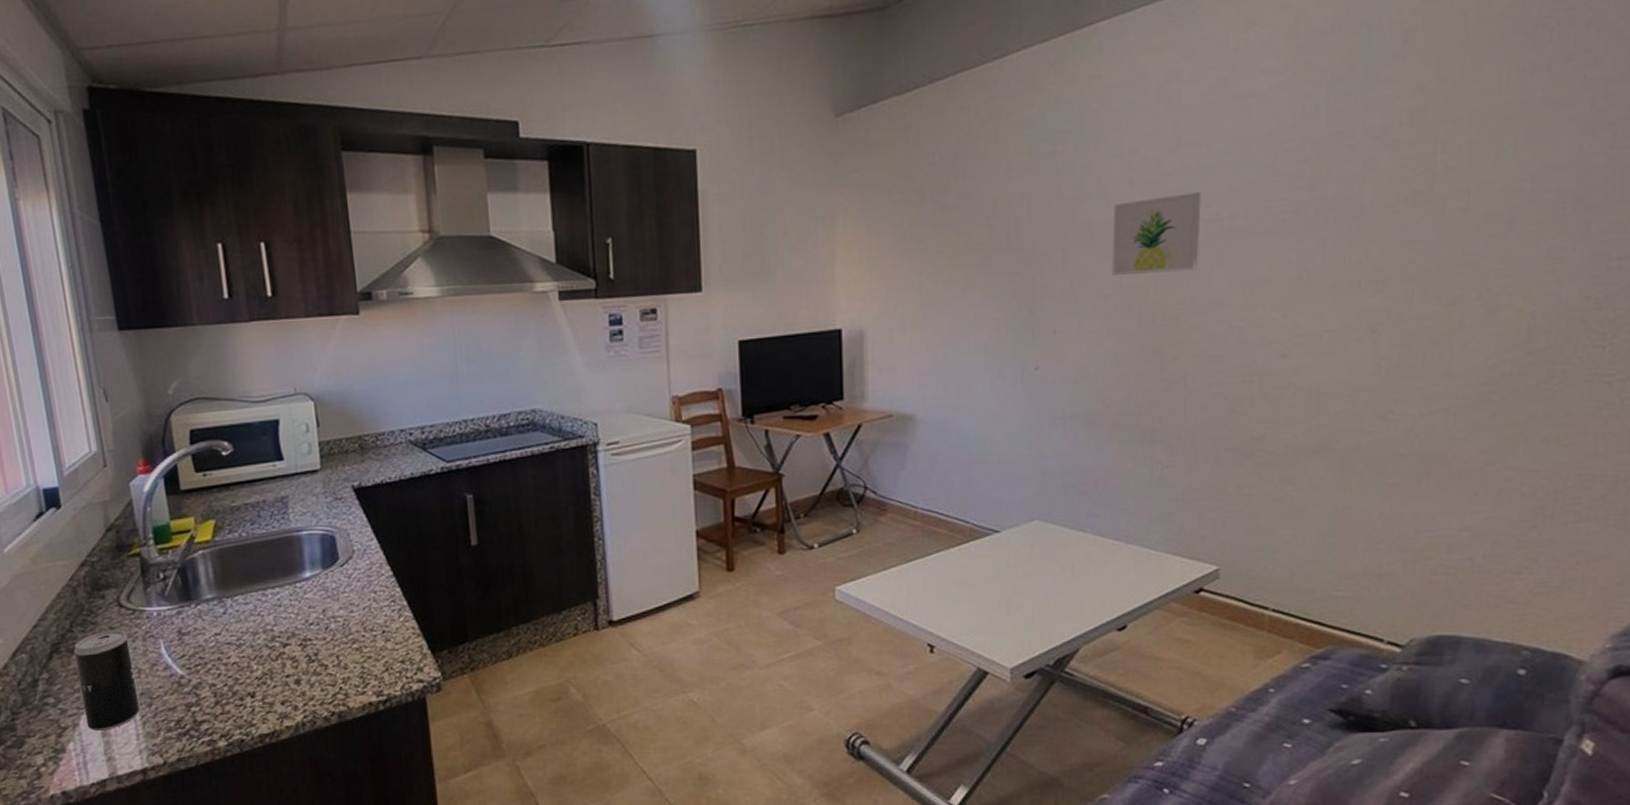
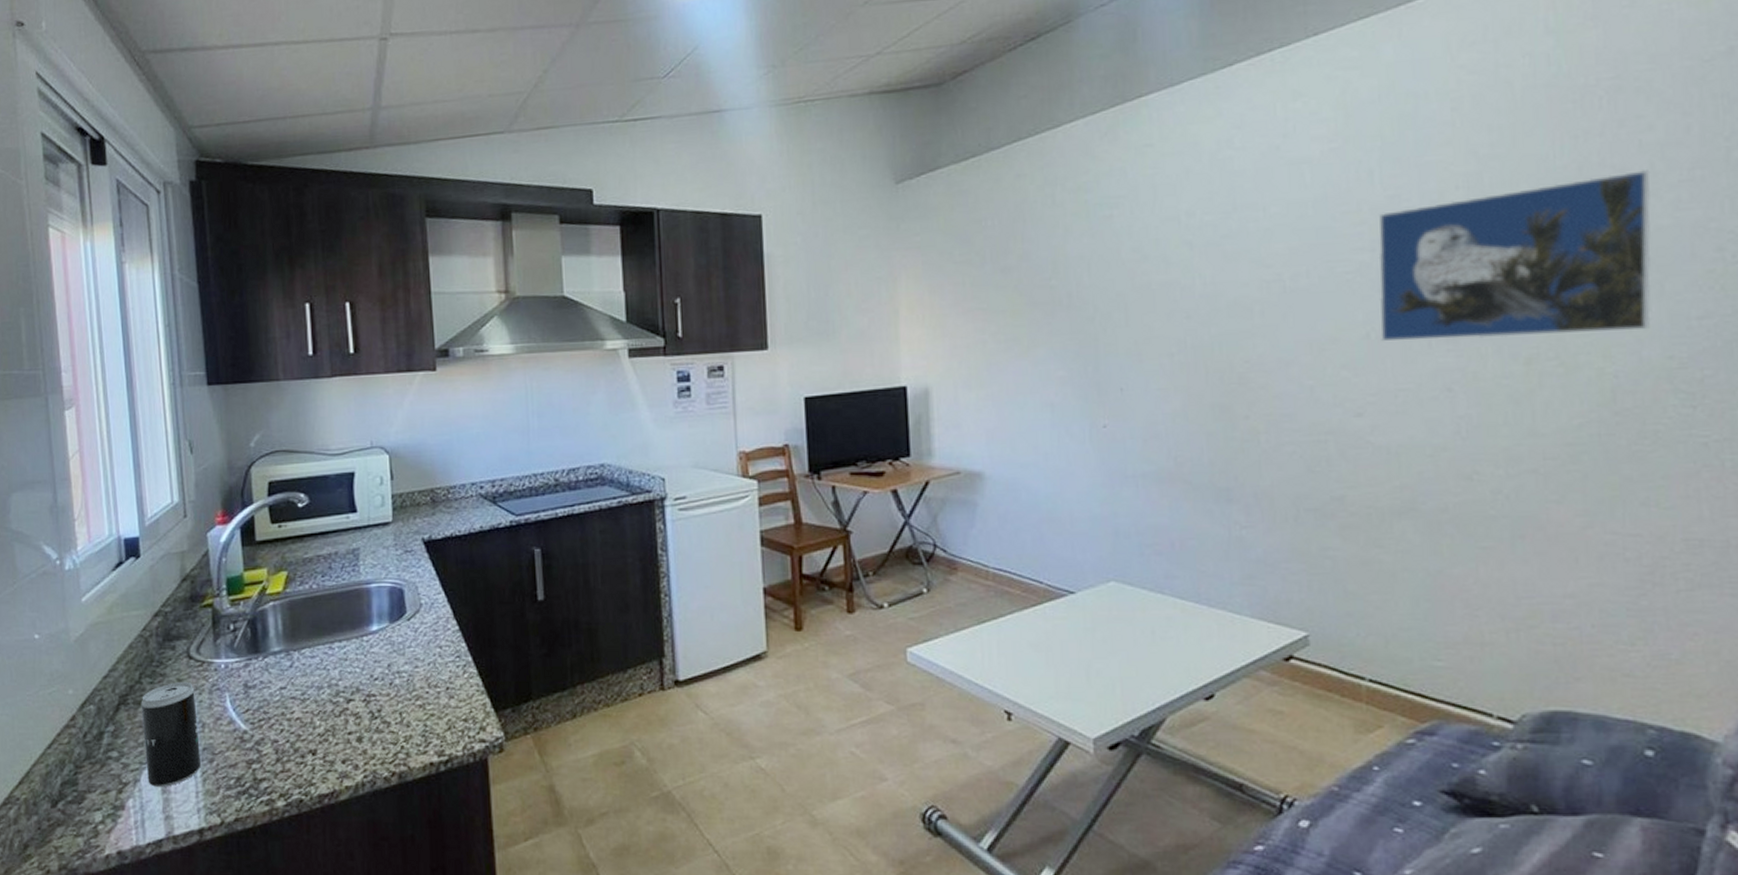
wall art: present [1112,192,1202,275] -> none [1174,253,1263,334]
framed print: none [1312,106,1591,283] -> present [1378,170,1651,342]

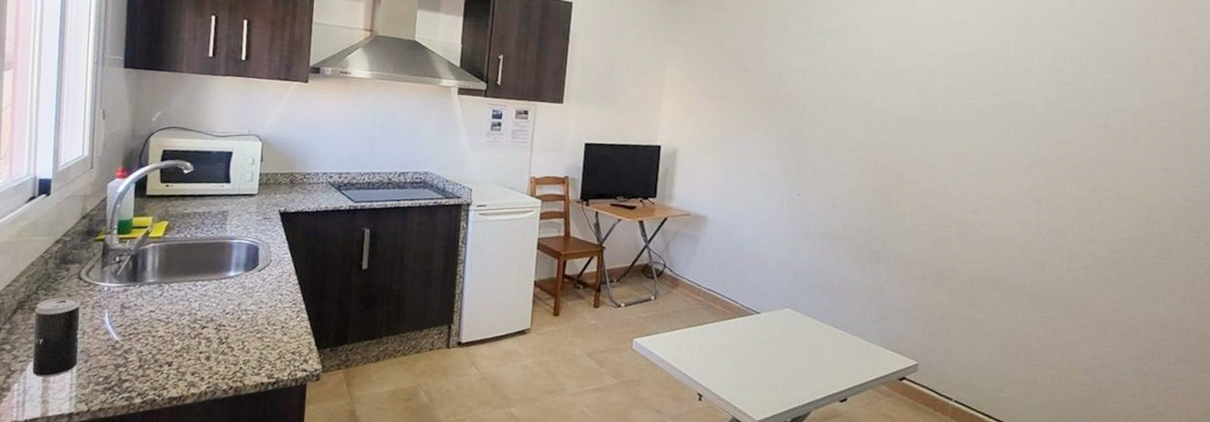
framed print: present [1378,170,1651,342] -> none [998,66,1193,179]

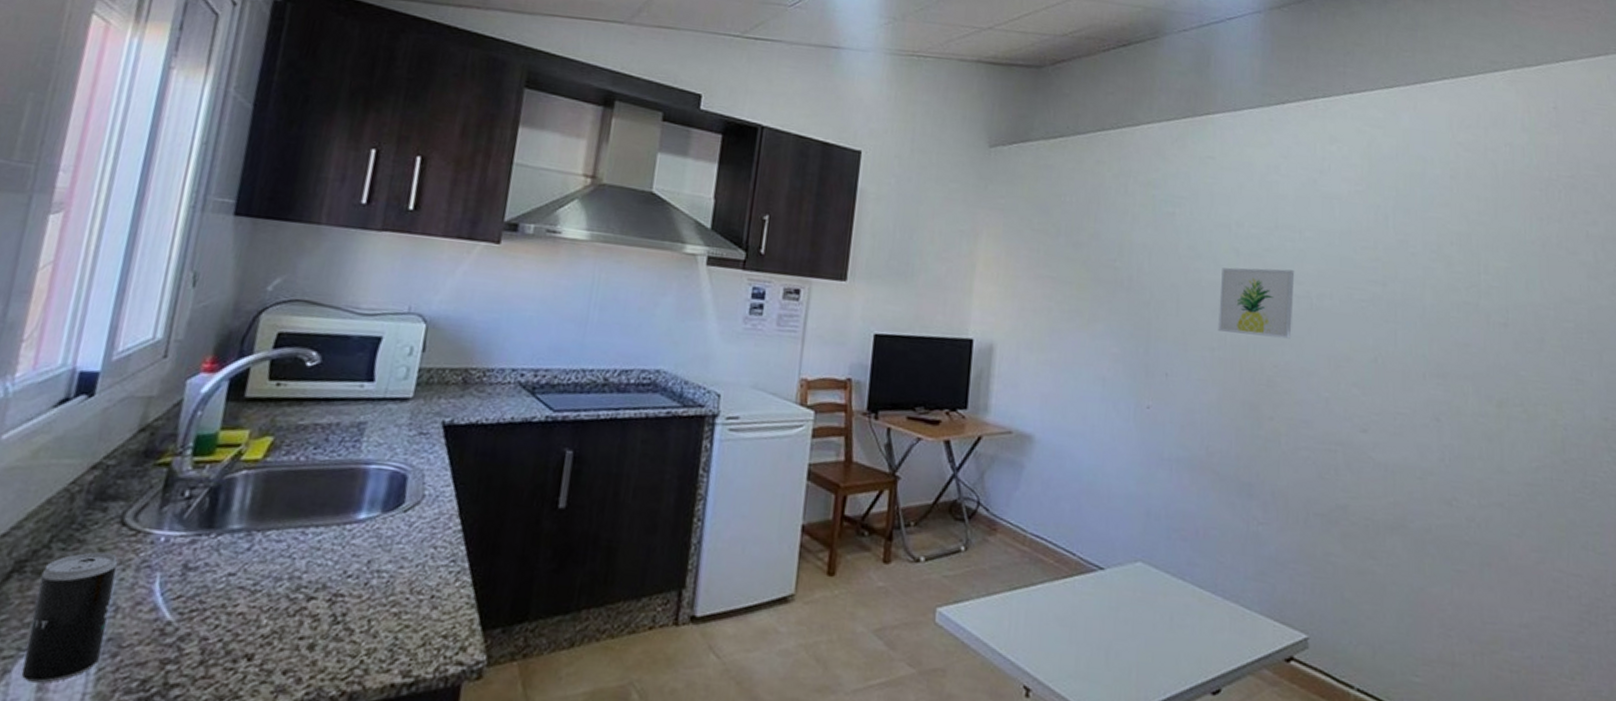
wall art: none [858,85,925,141] -> present [1218,267,1295,339]

